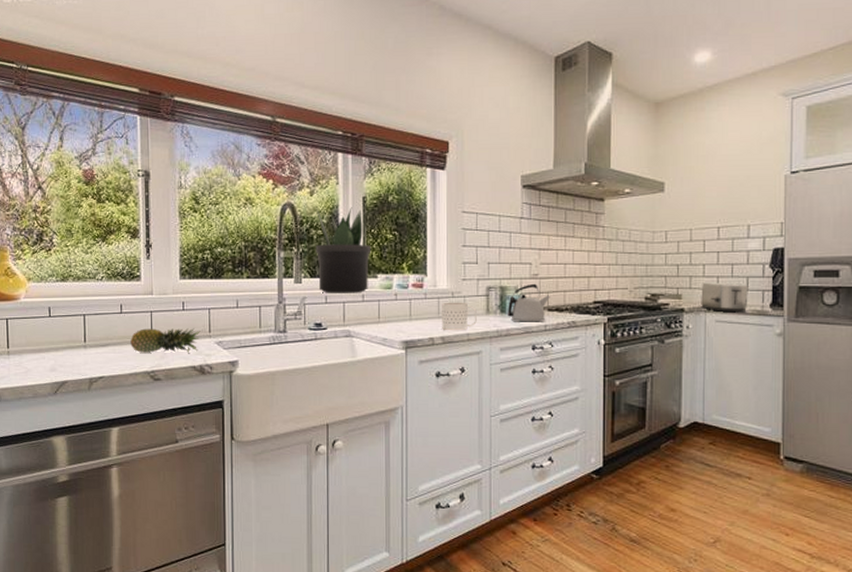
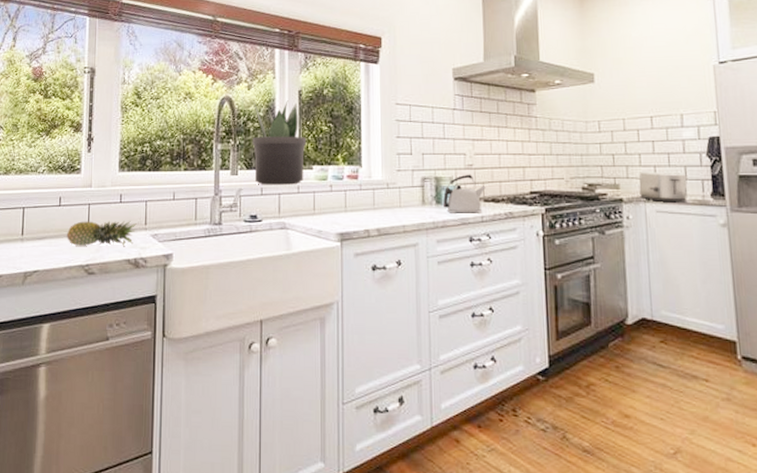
mug: present [442,302,477,331] -> none [377,193,412,223]

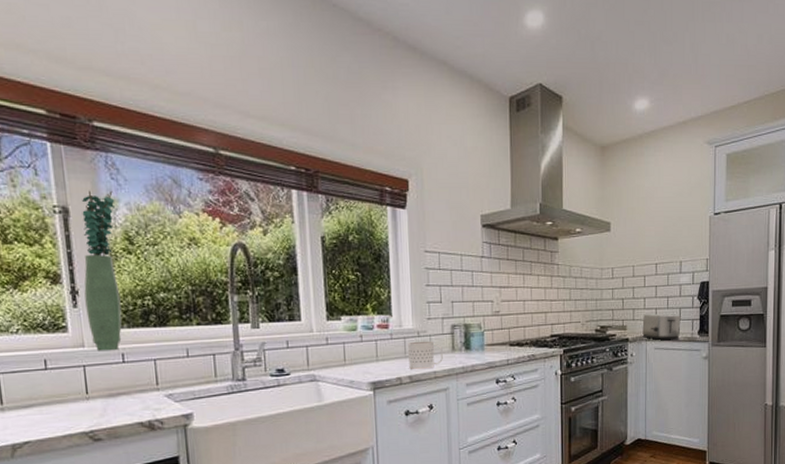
fruit: present [67,221,137,247] -> none [60,382,146,412]
vase: none [97,54,131,192] -> present [82,190,122,351]
planter: present [252,100,306,185] -> none [269,247,332,338]
mug: none [377,193,412,223] -> present [408,340,443,370]
kettle: present [443,174,486,213] -> none [472,320,511,358]

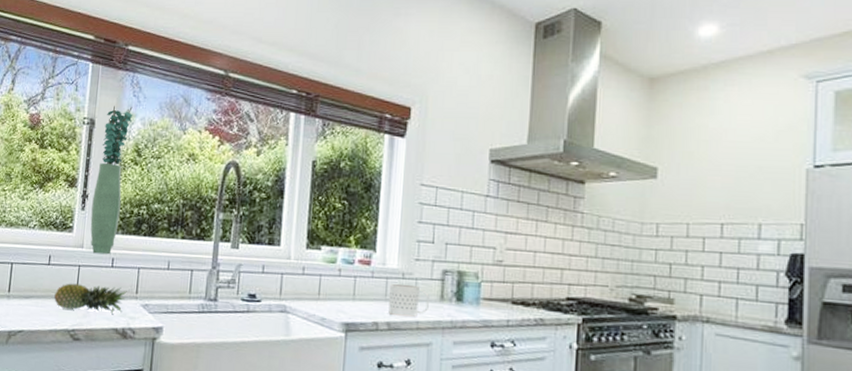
fruit: none [60,382,146,412] -> present [54,283,127,315]
toaster: present [642,313,681,340] -> none [697,287,758,328]

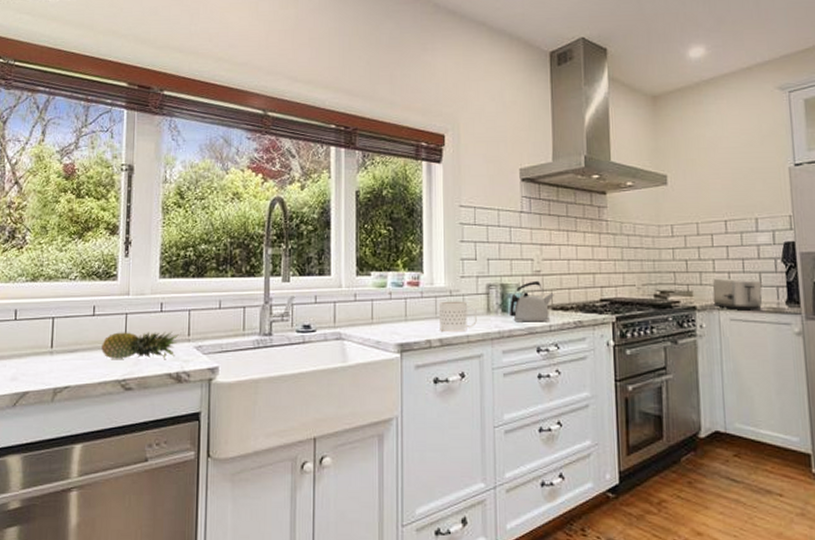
vase: present [90,105,133,255] -> none [135,150,173,300]
kettle: none [465,270,515,317] -> present [510,280,554,322]
toaster: none [697,287,758,328] -> present [712,278,763,311]

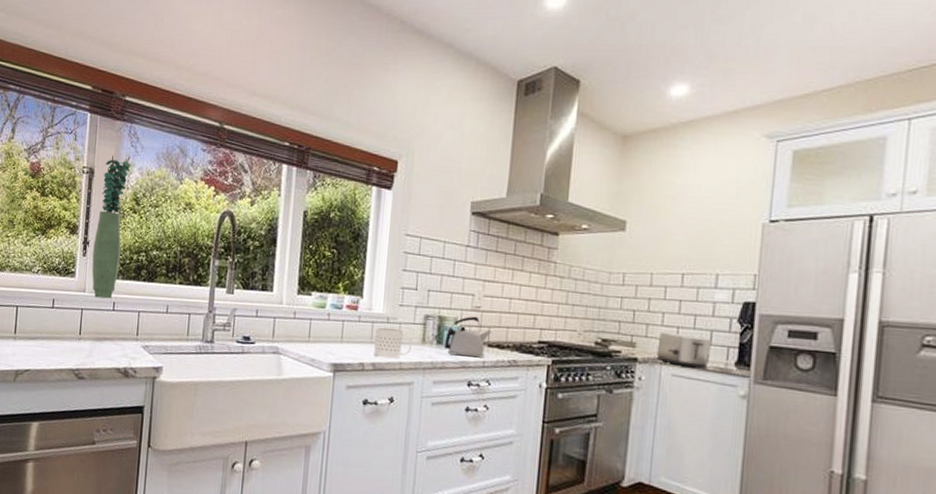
fruit: present [101,332,179,360] -> none [58,325,128,355]
vase: none [135,150,173,300] -> present [91,155,131,299]

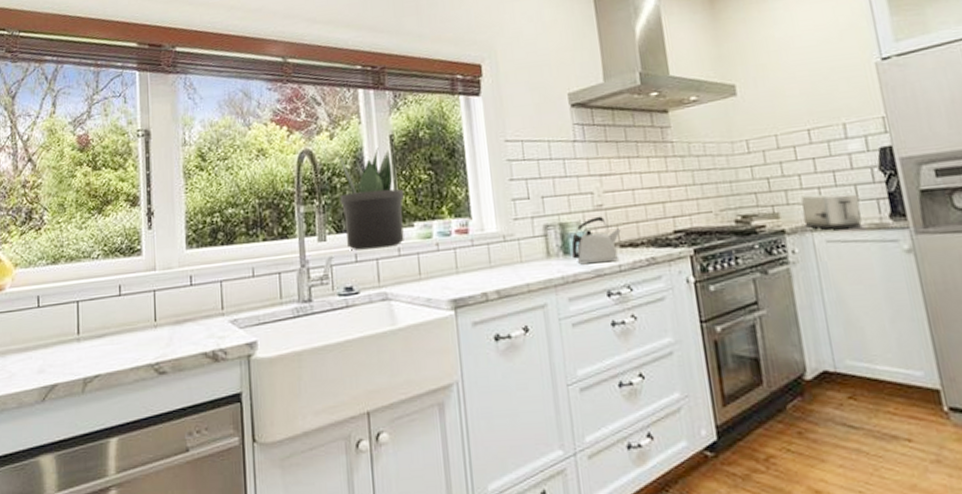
vase: present [91,155,131,299] -> none [159,110,192,274]
planter: none [251,217,307,310] -> present [336,148,404,251]
mug: present [374,327,412,359] -> none [492,245,537,283]

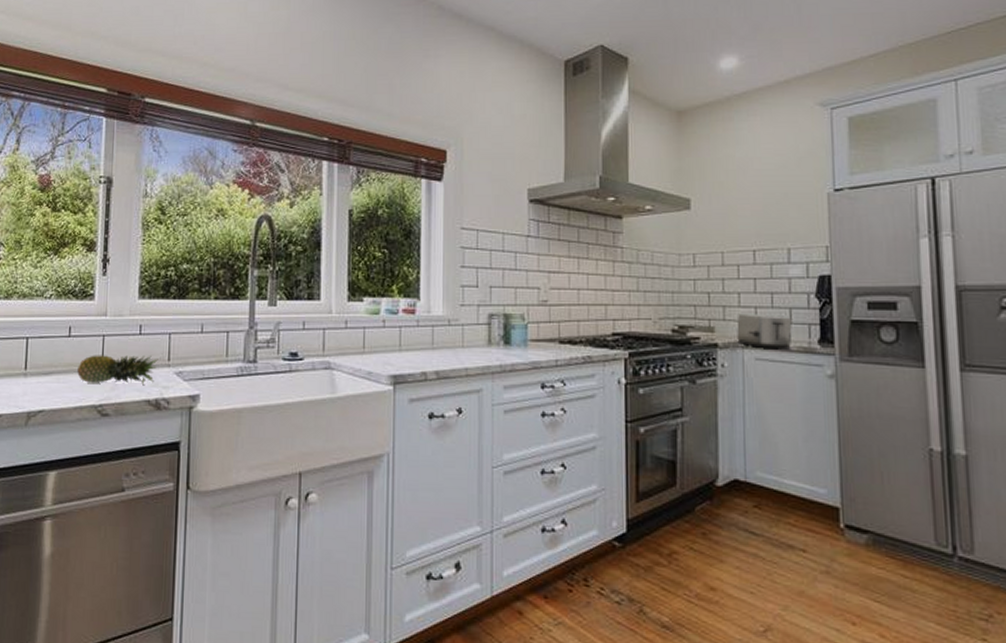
fruit: none [131,306,212,342] -> present [77,355,158,386]
planter: present [336,148,404,251] -> none [294,220,356,319]
kettle: present [571,216,621,265] -> none [513,311,562,356]

